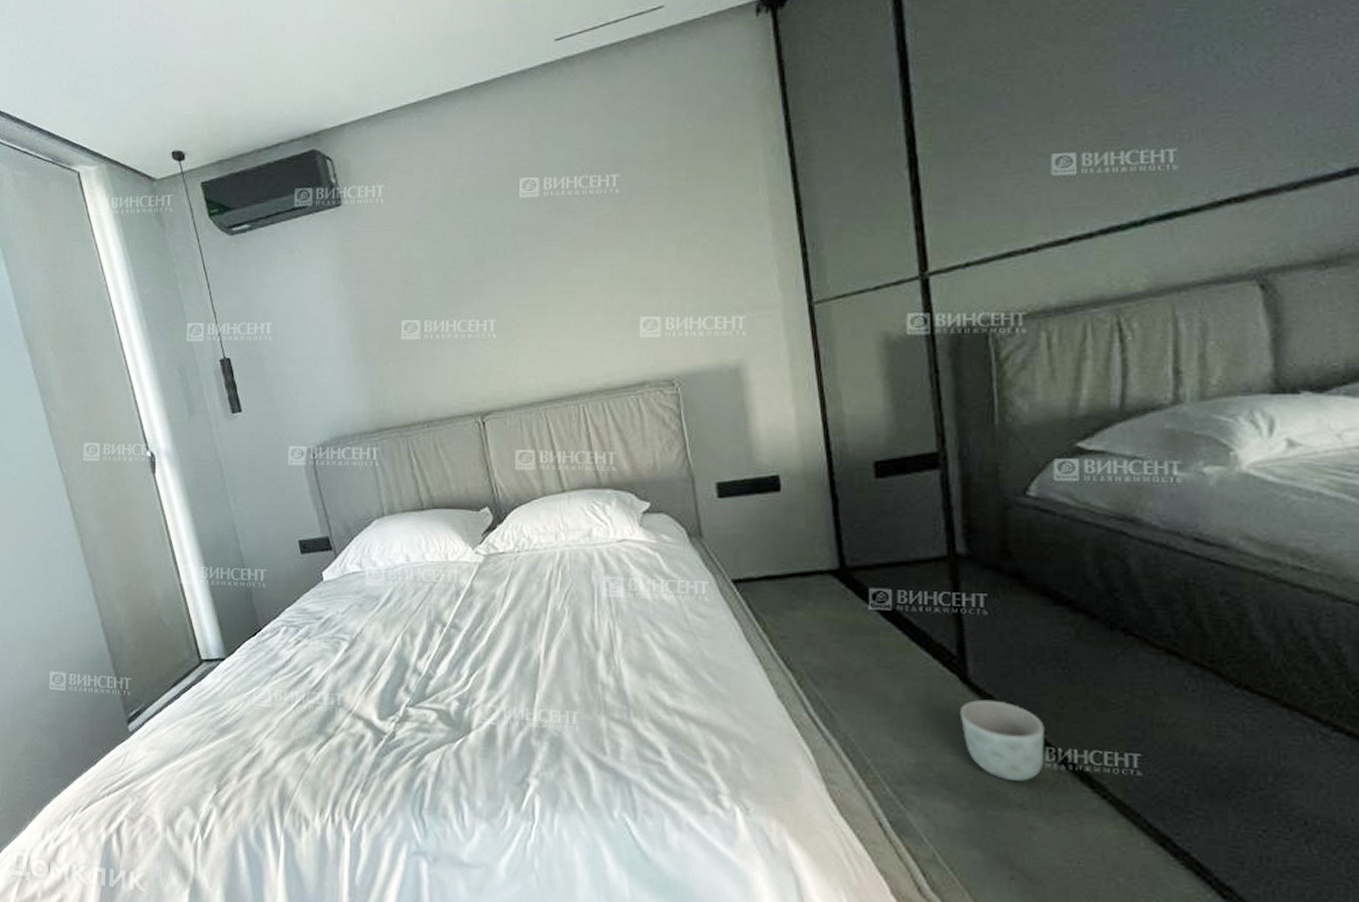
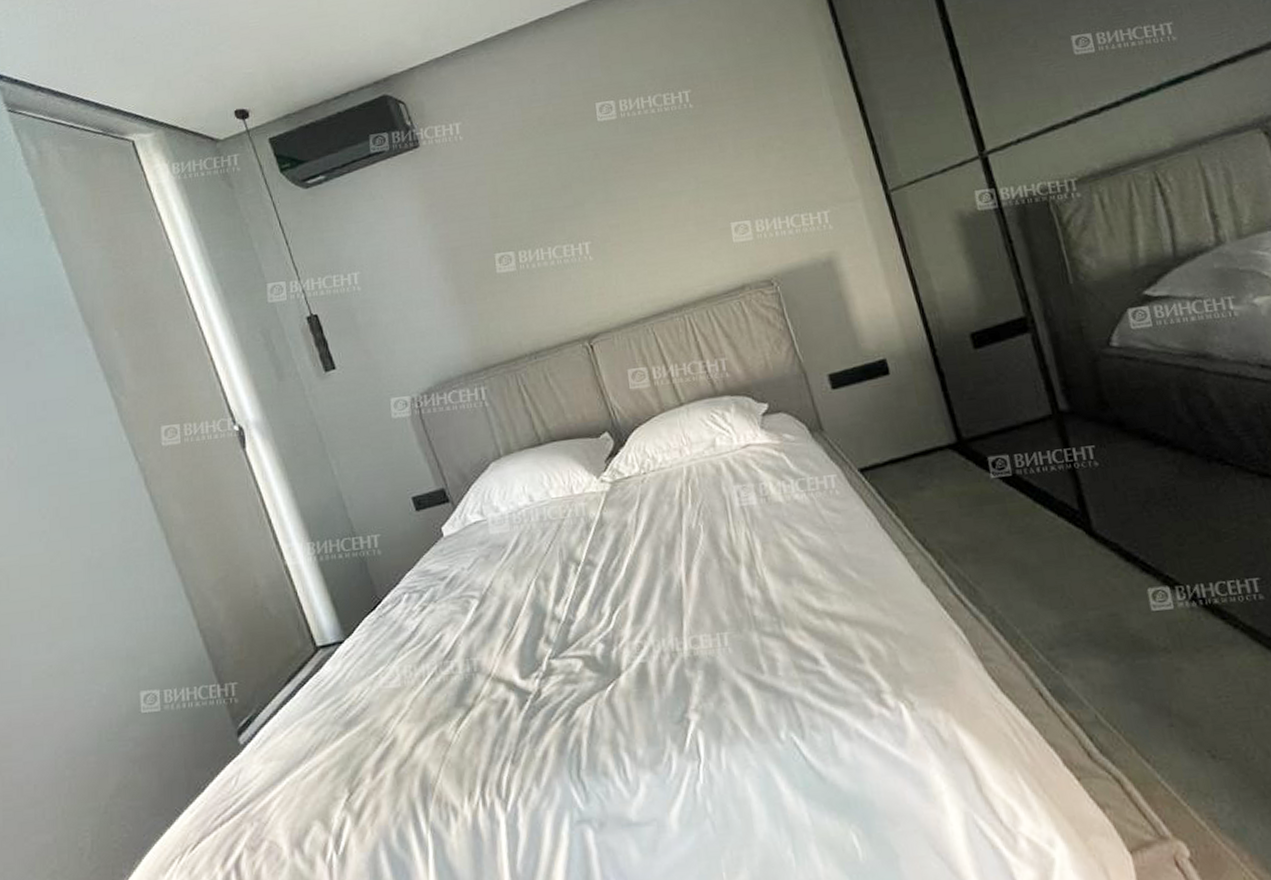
planter: present [959,699,1045,781] -> none [1091,548,1177,626]

